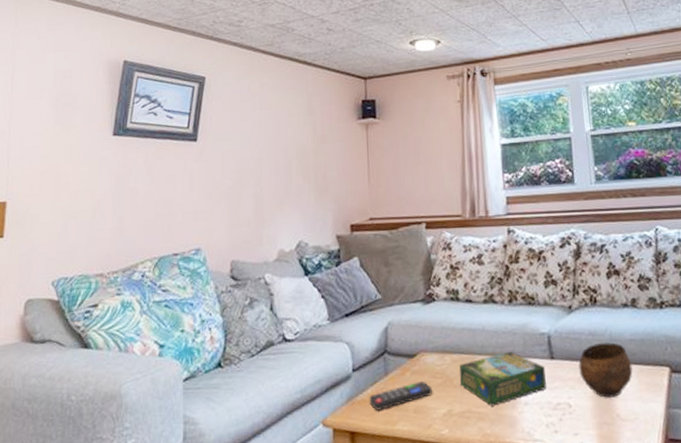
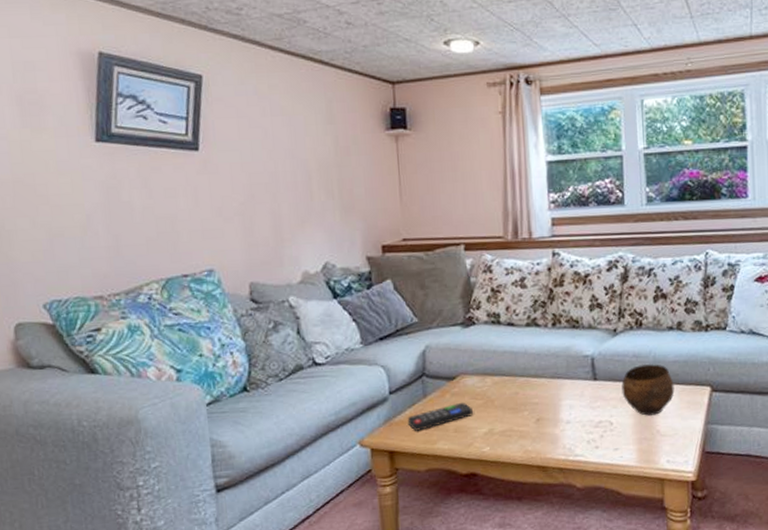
board game: present [459,351,546,406] -> none [501,373,588,425]

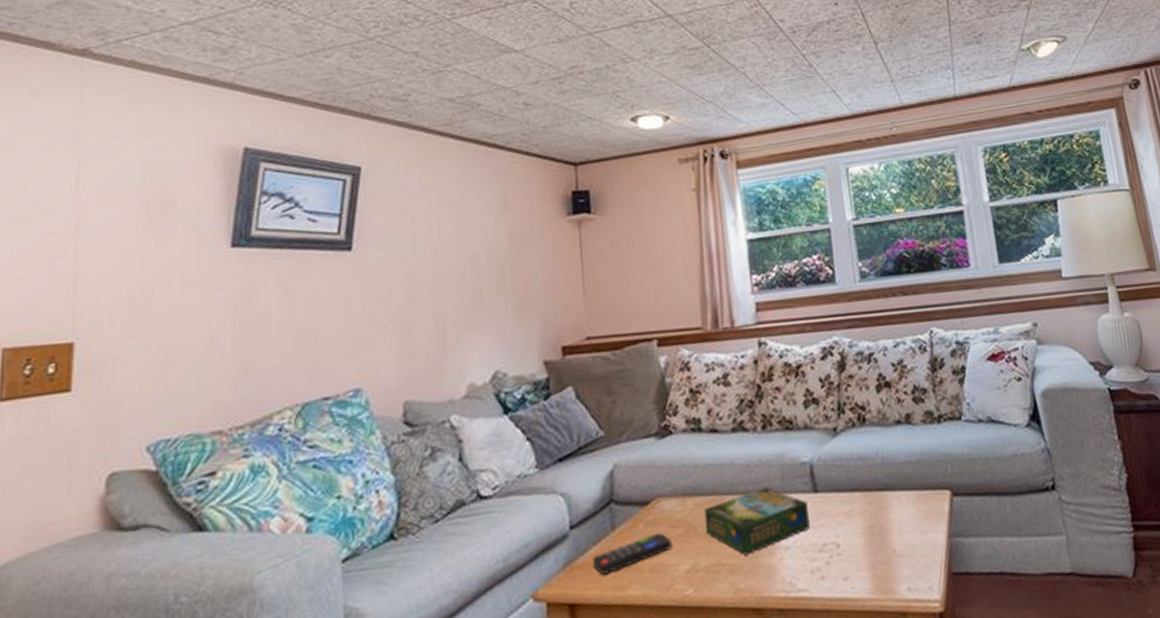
board game: none [501,373,588,425] -> present [705,487,810,556]
bowl: present [621,364,675,416] -> none [847,466,909,533]

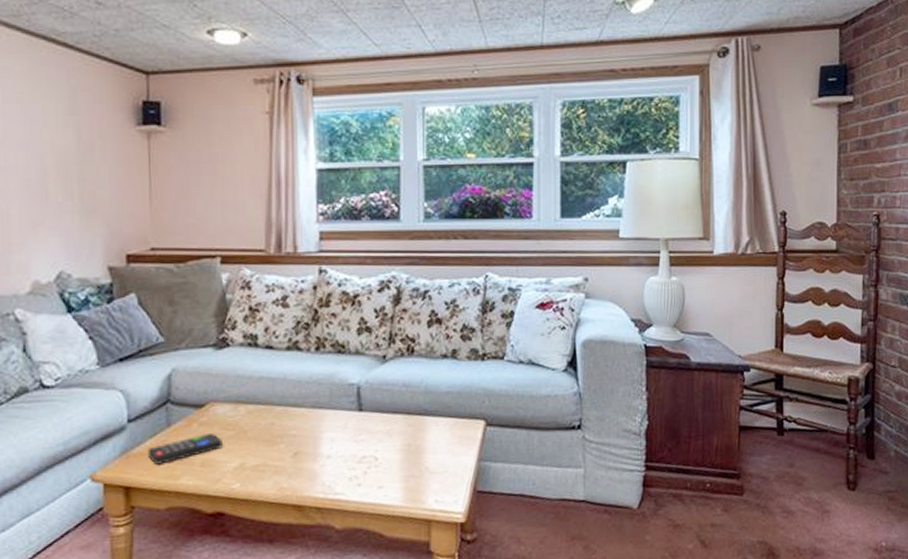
board game: present [705,487,810,556] -> none [254,402,352,460]

